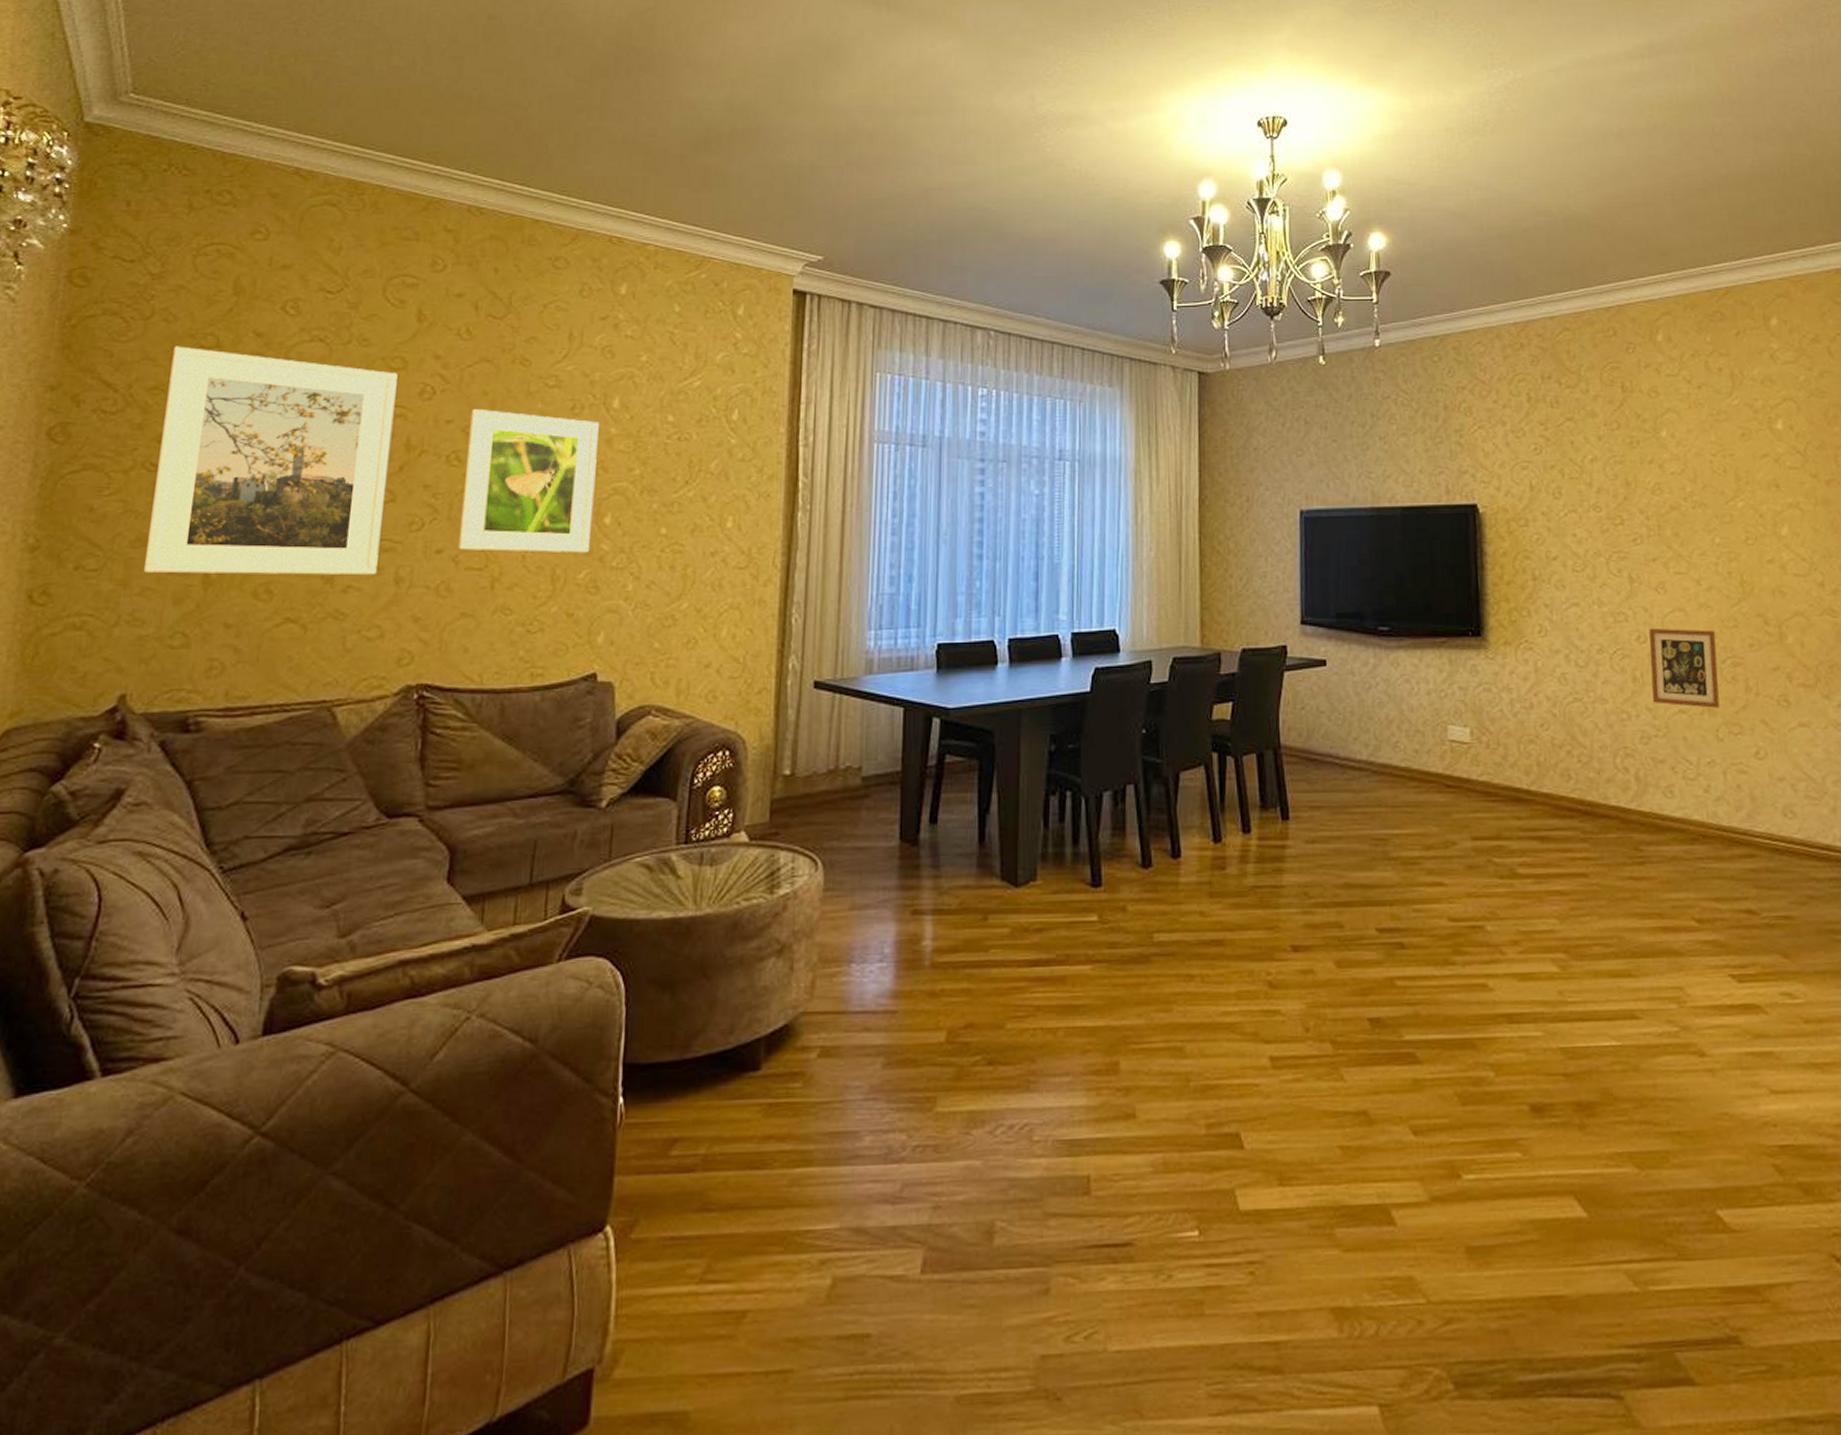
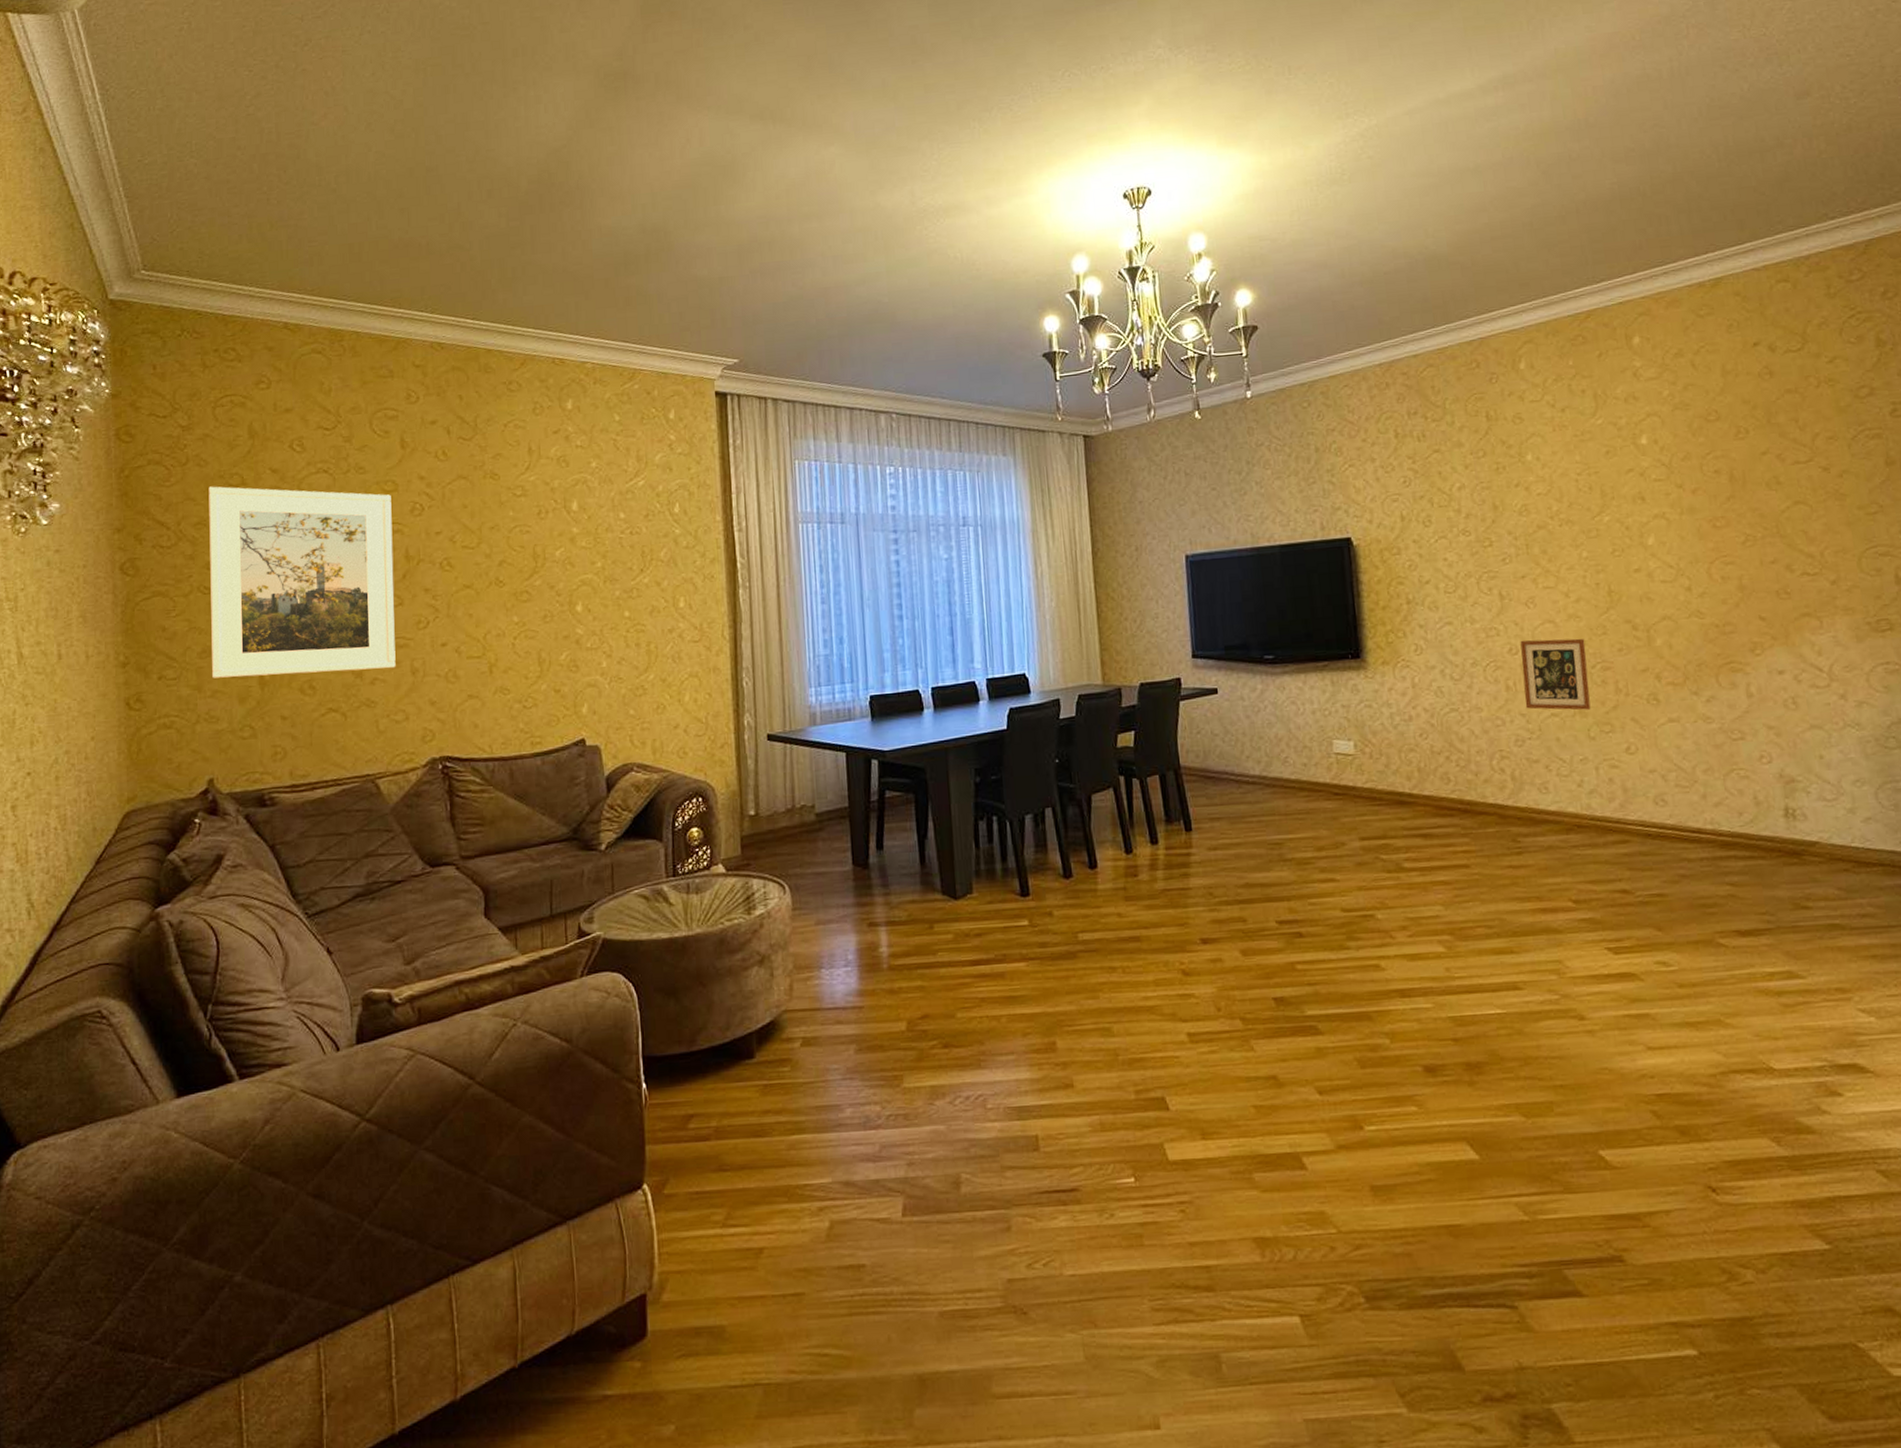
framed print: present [458,409,599,553] -> none [455,520,567,642]

